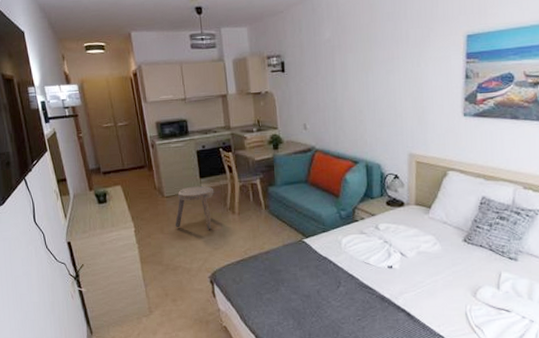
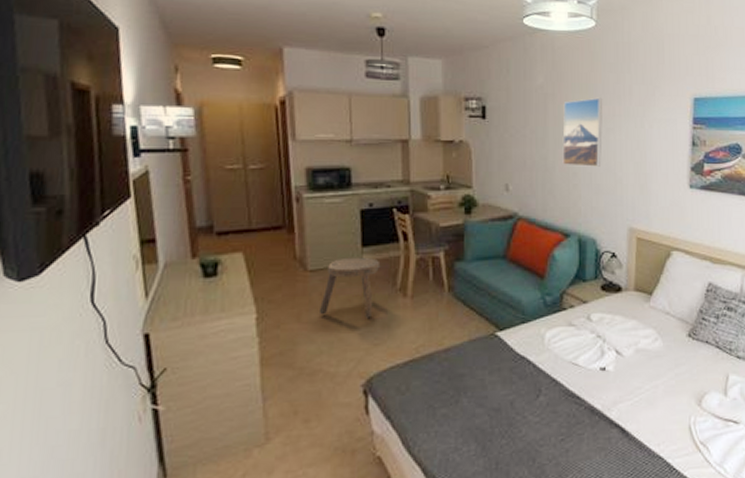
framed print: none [348,44,383,105] -> present [562,97,603,167]

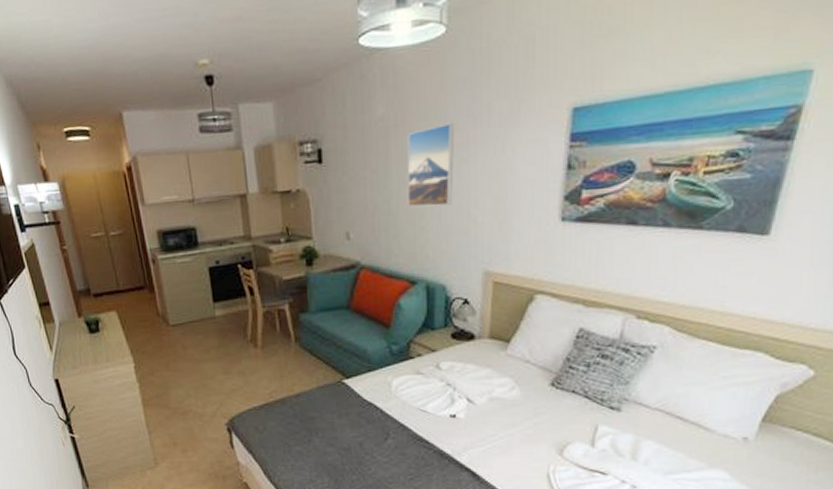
stool: present [320,257,381,318] -> none [184,312,232,367]

